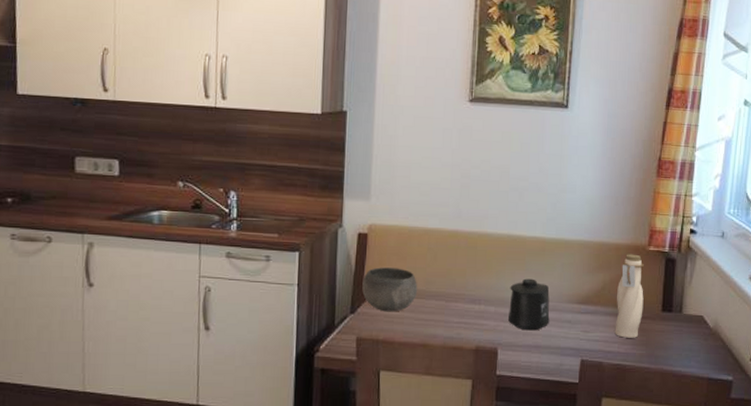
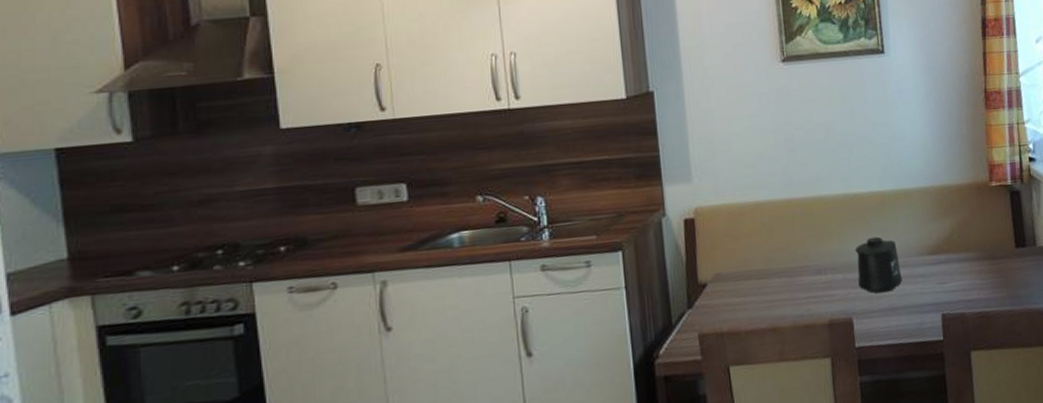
bowl: present [362,267,418,312] -> none [696,249,758,301]
water bottle: present [614,254,644,338] -> none [966,192,997,283]

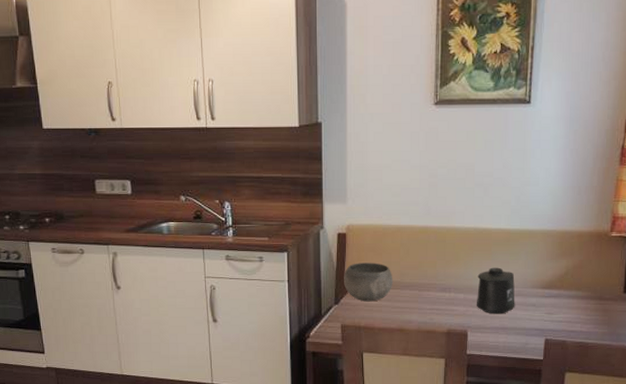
bowl: none [696,249,758,301] -> present [344,262,393,302]

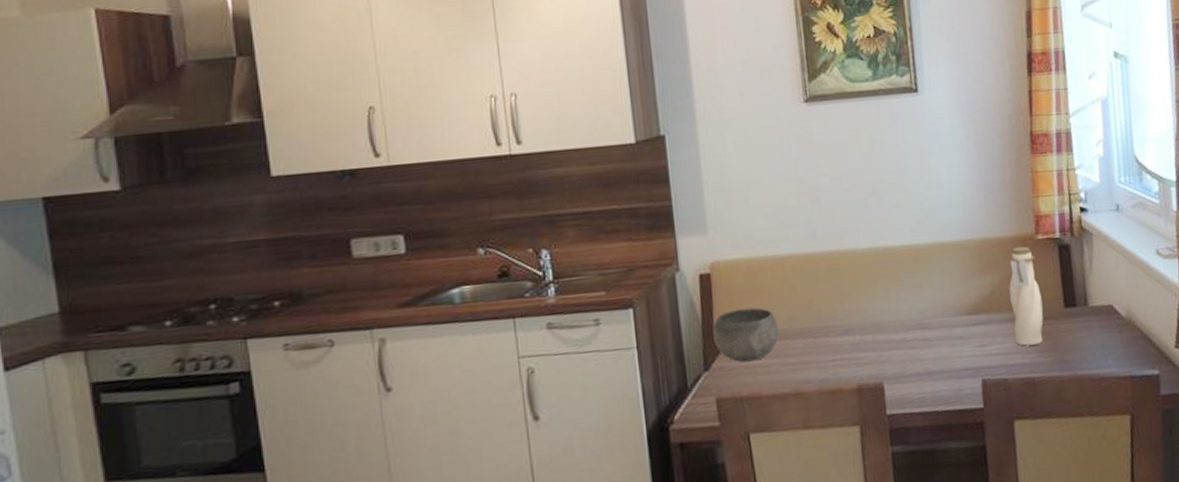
mug: present [477,267,515,314] -> none [886,294,939,357]
water bottle: none [577,240,606,318] -> present [1009,246,1044,346]

